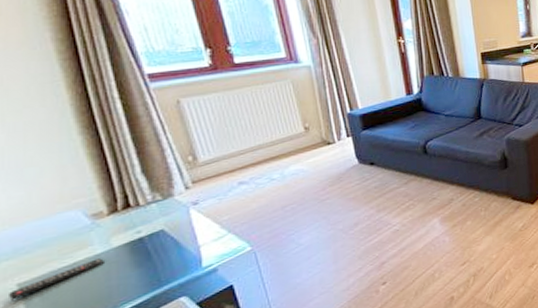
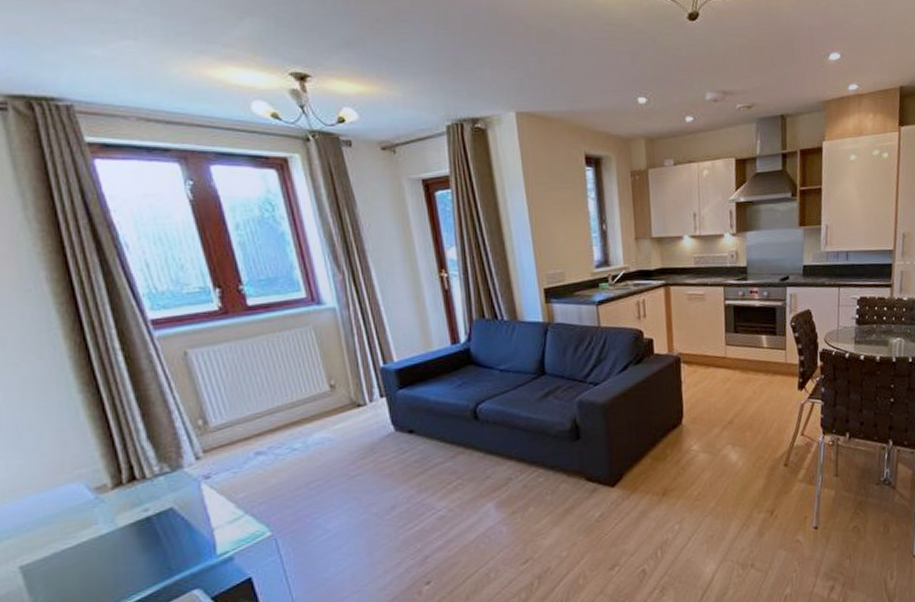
remote control: present [9,258,104,300] -> none [11,539,110,585]

